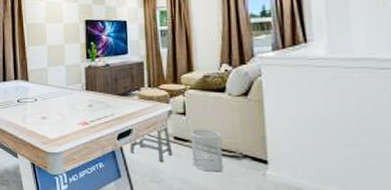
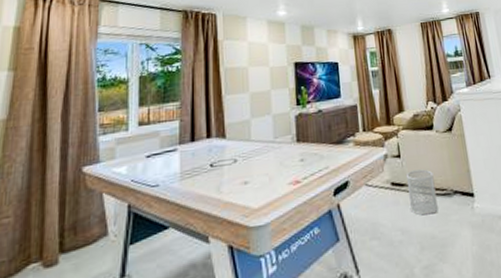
stool: present [130,124,173,162] -> none [347,170,392,214]

